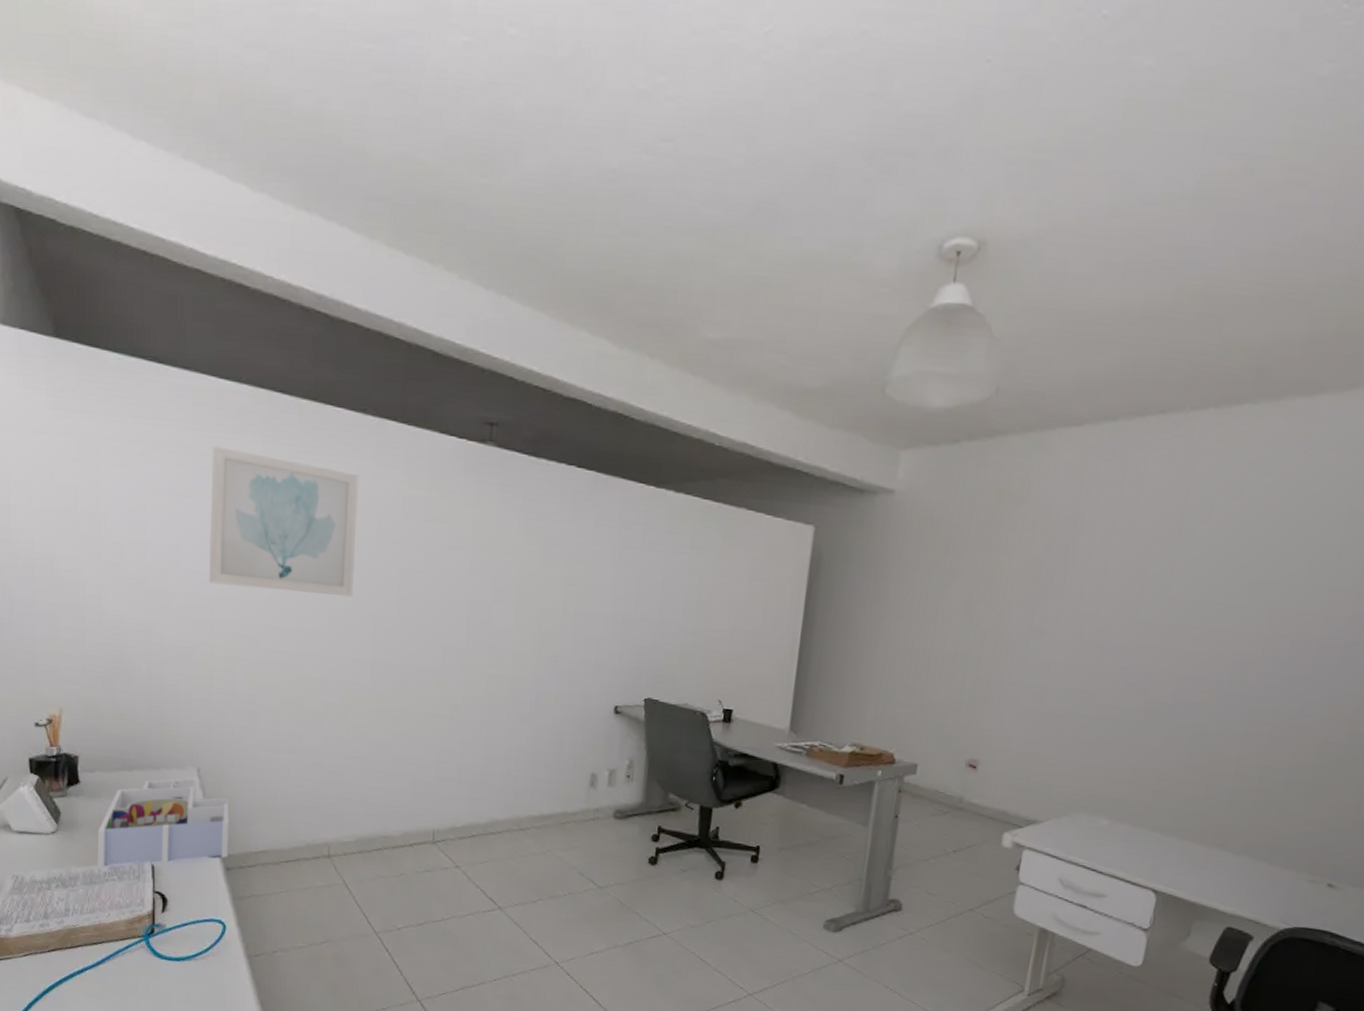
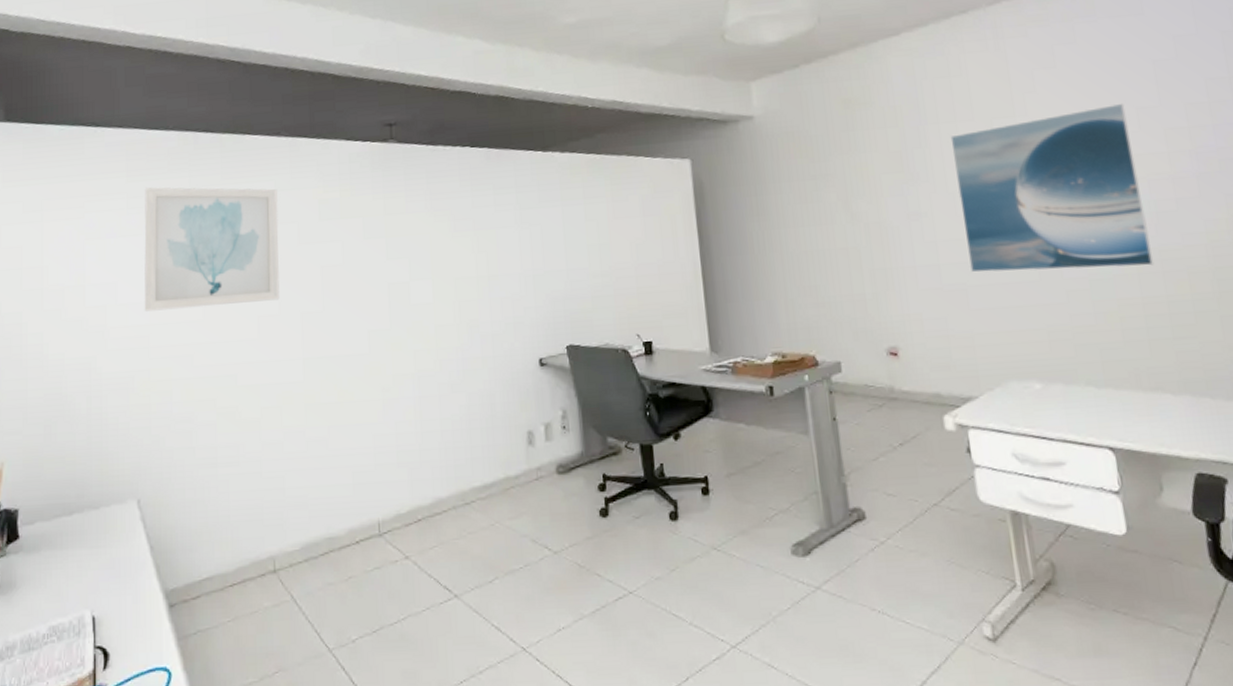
desk organizer: present [97,778,230,867] -> none [36,512,172,629]
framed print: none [1076,551,1300,728] -> present [950,104,1154,273]

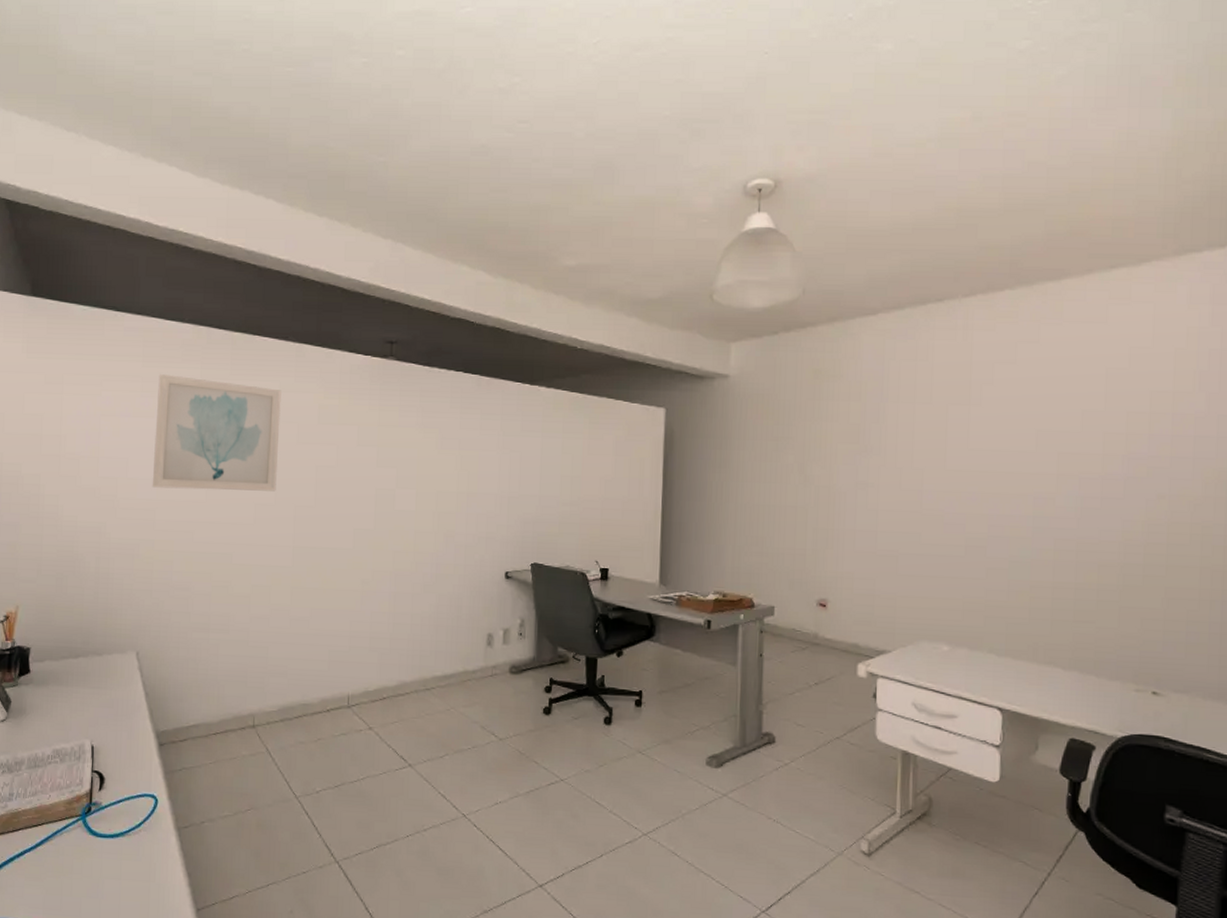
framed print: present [950,104,1154,273] -> none [904,405,1072,555]

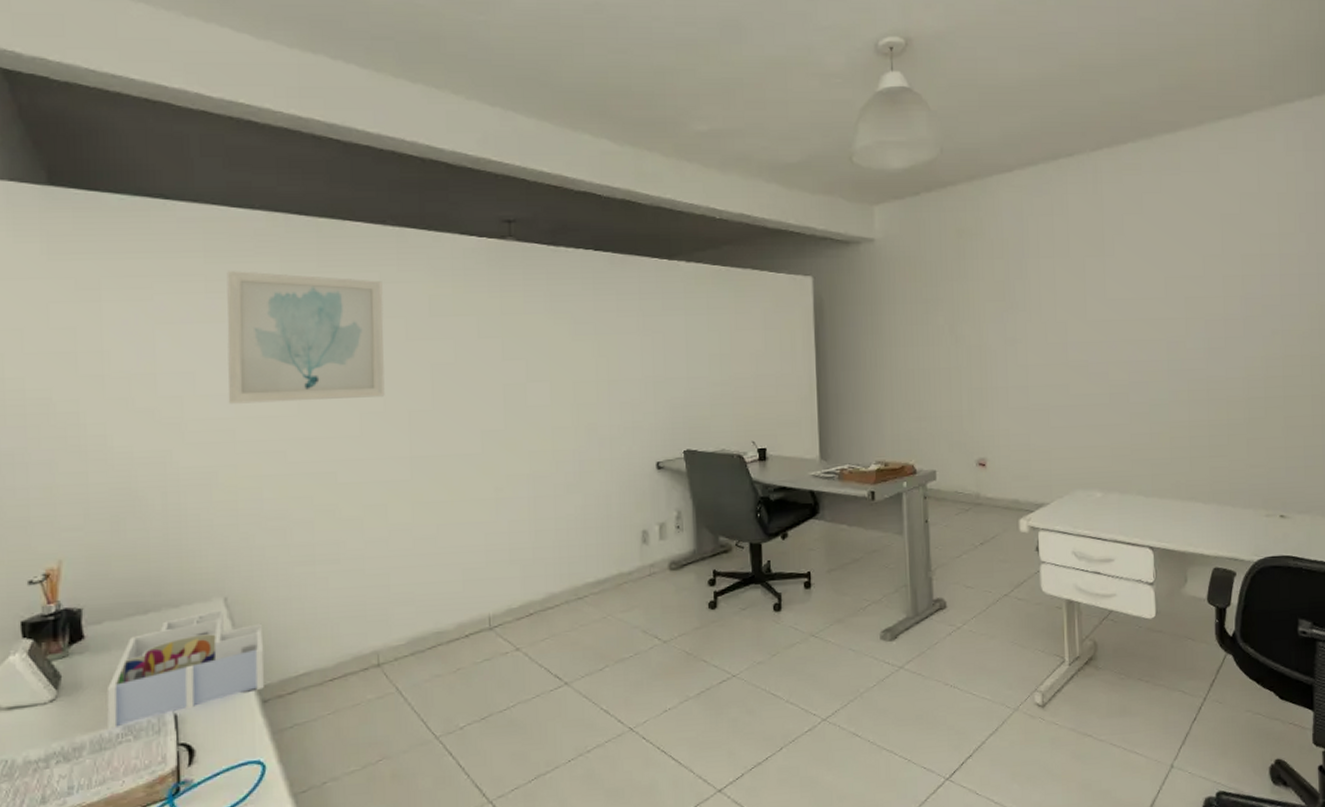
desk organizer: none [42,662,164,751] -> present [106,610,265,730]

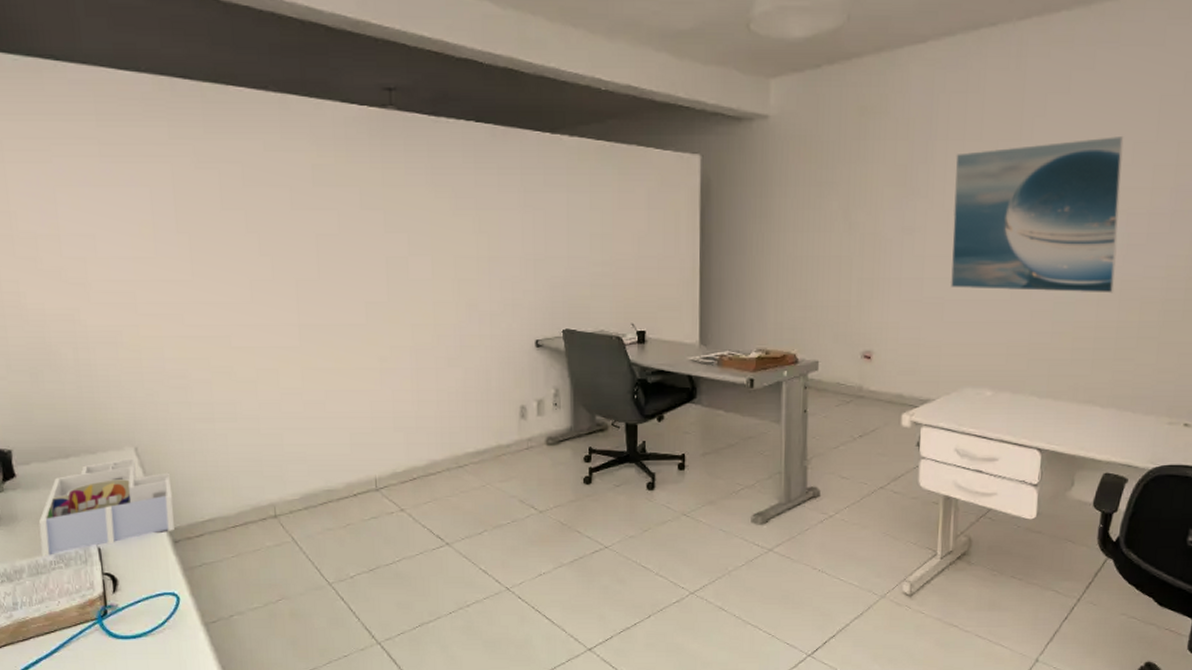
wall art: present [226,271,385,404] -> none [118,135,273,267]
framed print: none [1048,251,1202,395] -> present [951,137,1124,293]

